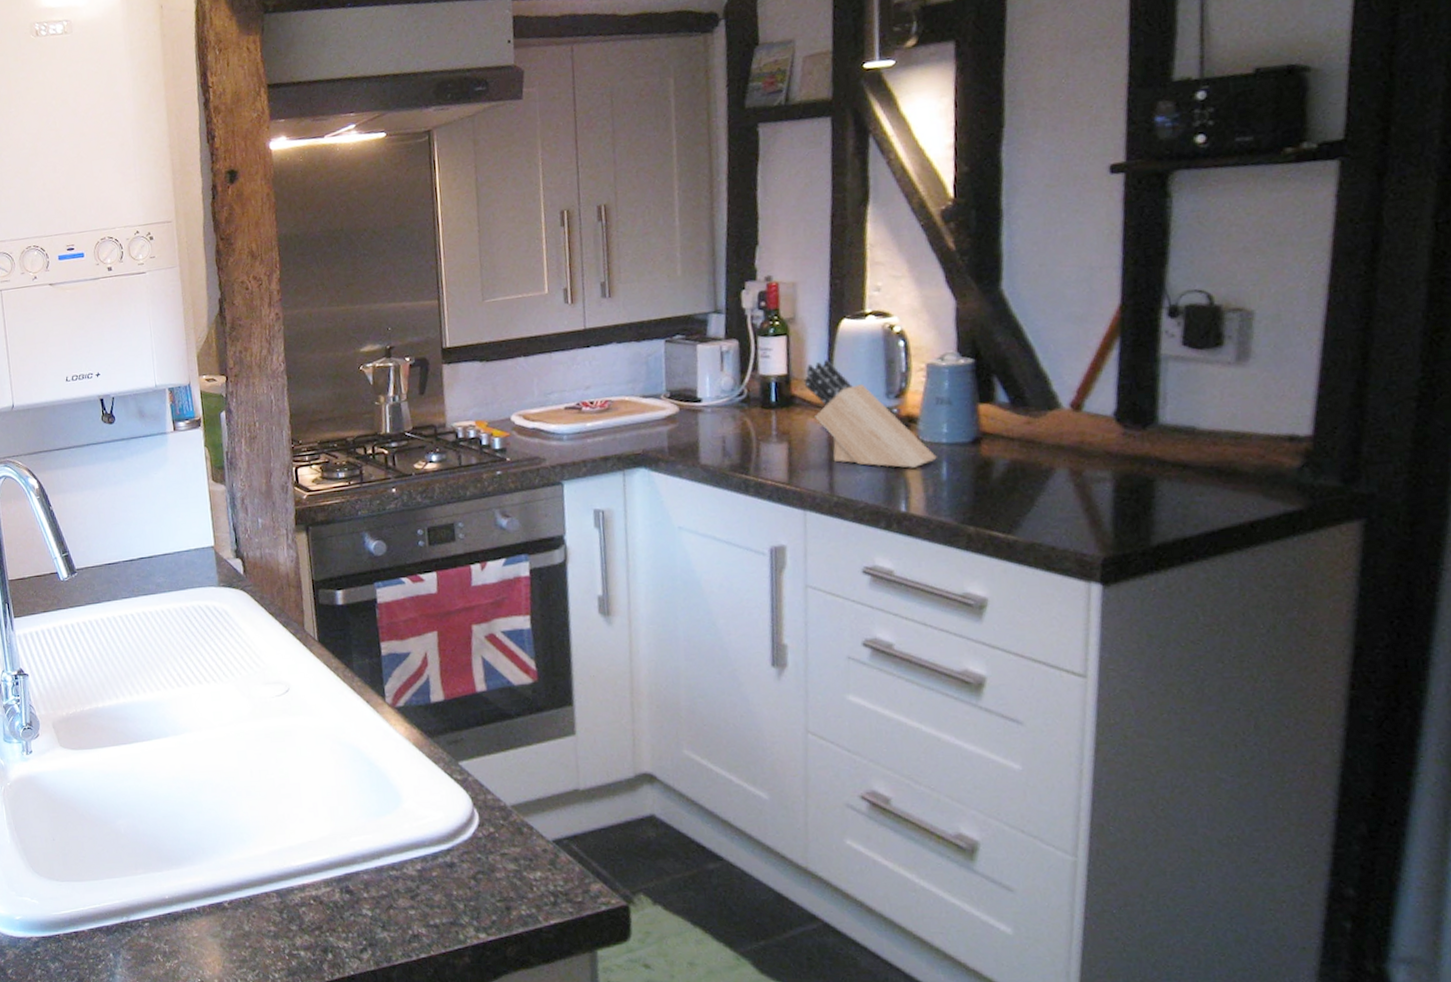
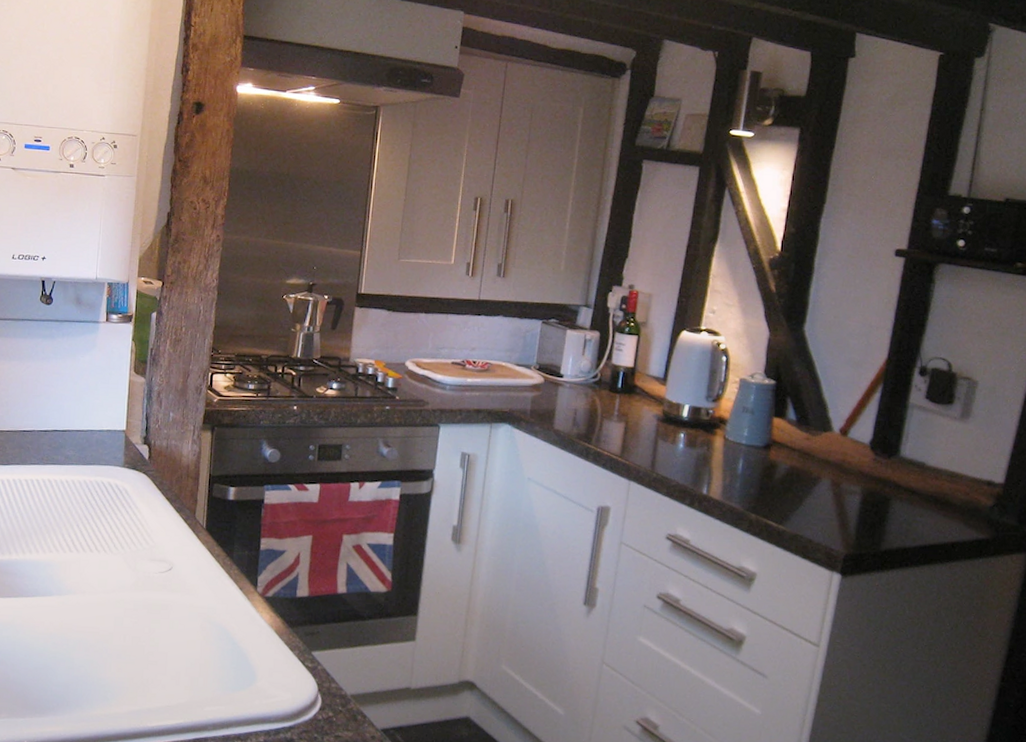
knife block: present [804,360,937,468] -> none [645,361,736,460]

